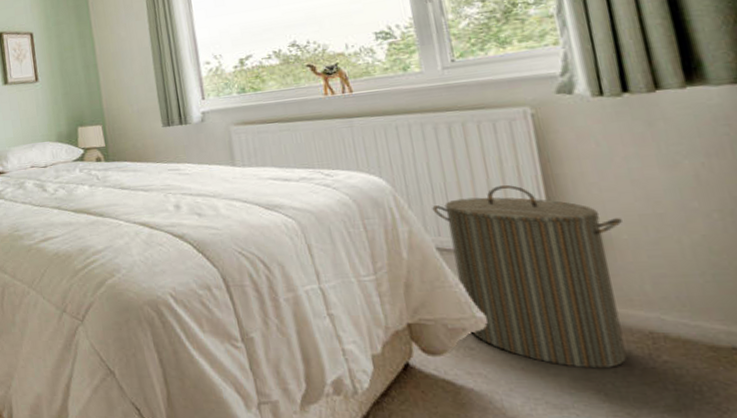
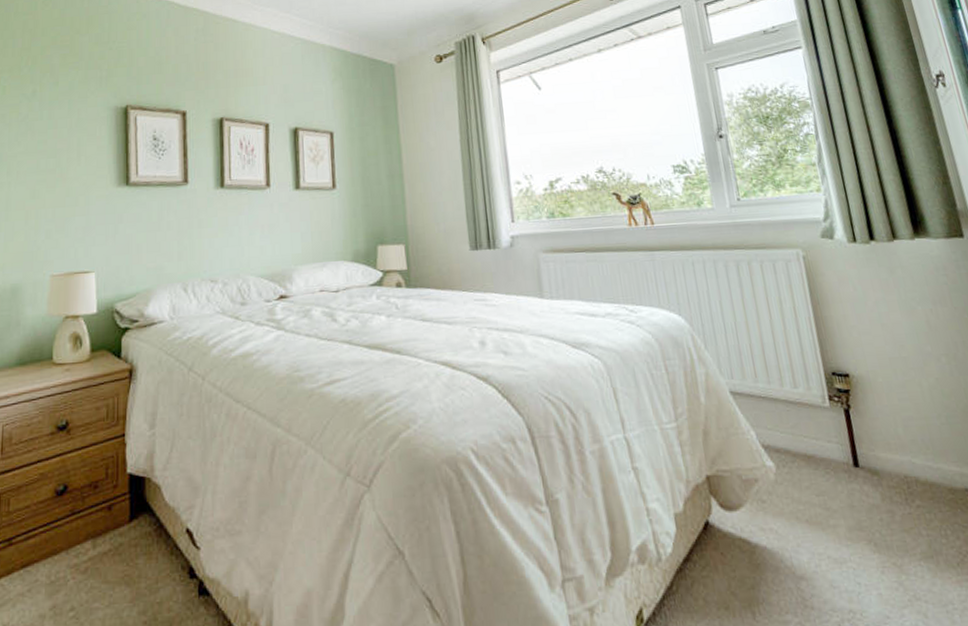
laundry hamper: present [432,184,628,369] -> none [725,326,890,518]

